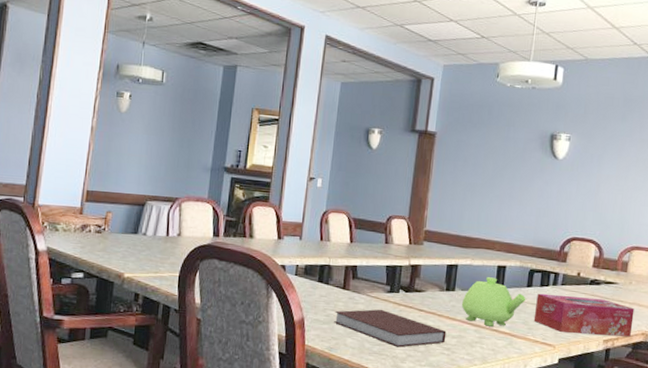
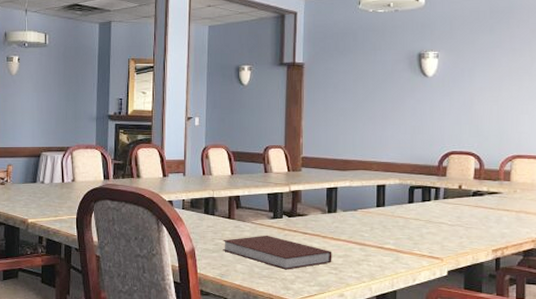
teapot: present [461,277,526,327] -> none [344,197,409,244]
tissue box: present [533,293,635,337] -> none [418,208,522,245]

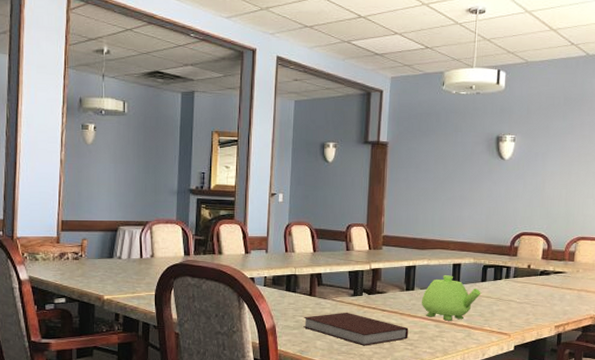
teapot: none [344,197,409,244] -> present [421,275,481,321]

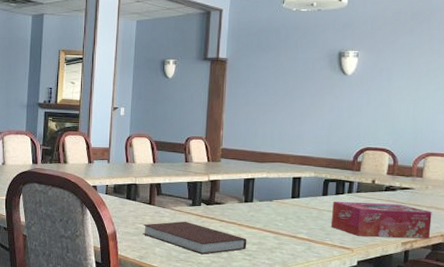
teapot: present [421,275,481,321] -> none [259,188,322,233]
tissue box: none [489,287,583,321] -> present [330,201,432,239]

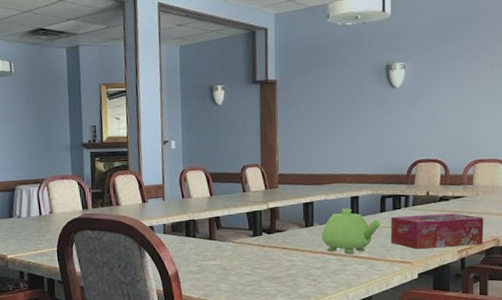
notebook: present [143,221,247,255] -> none [205,252,311,285]
teapot: none [259,188,322,233] -> present [321,208,381,254]

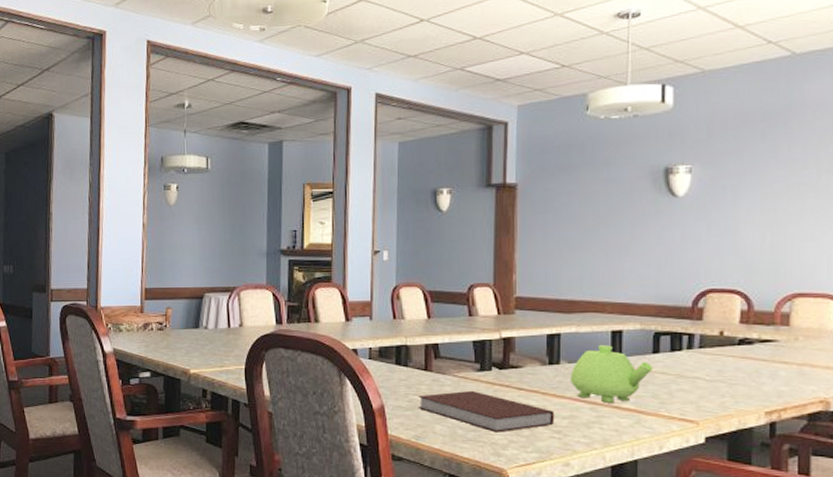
notebook: none [205,252,311,285] -> present [418,390,555,433]
tissue box: present [390,213,484,249] -> none [666,360,806,406]

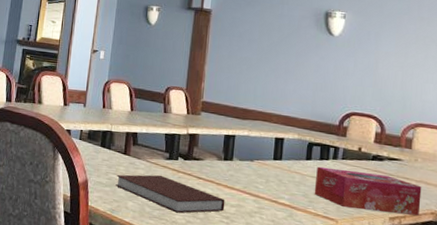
teapot: present [569,345,653,403] -> none [239,148,306,198]
tissue box: none [666,360,806,406] -> present [314,166,422,216]

